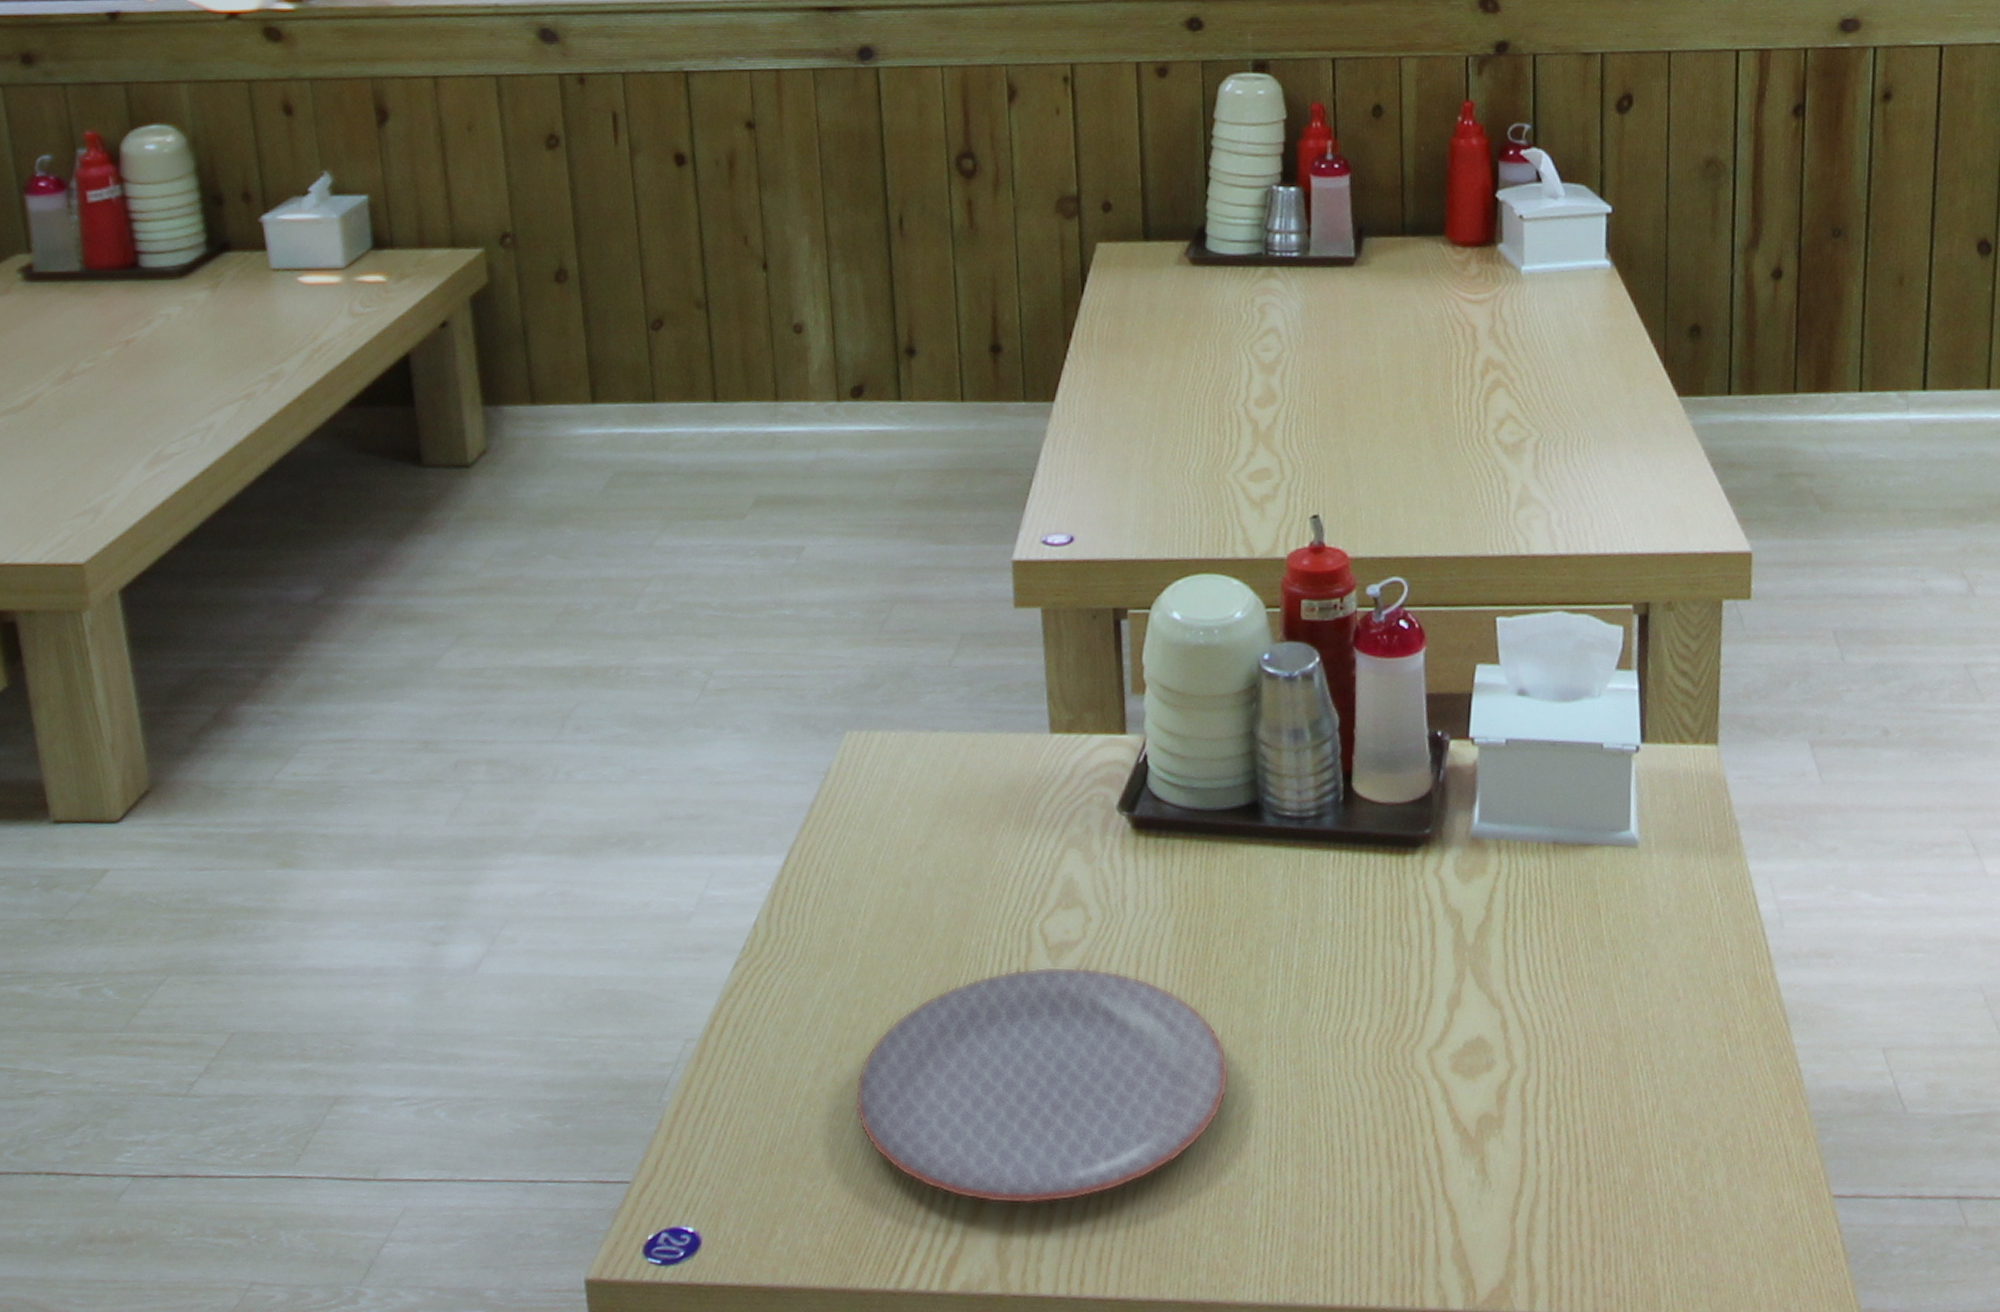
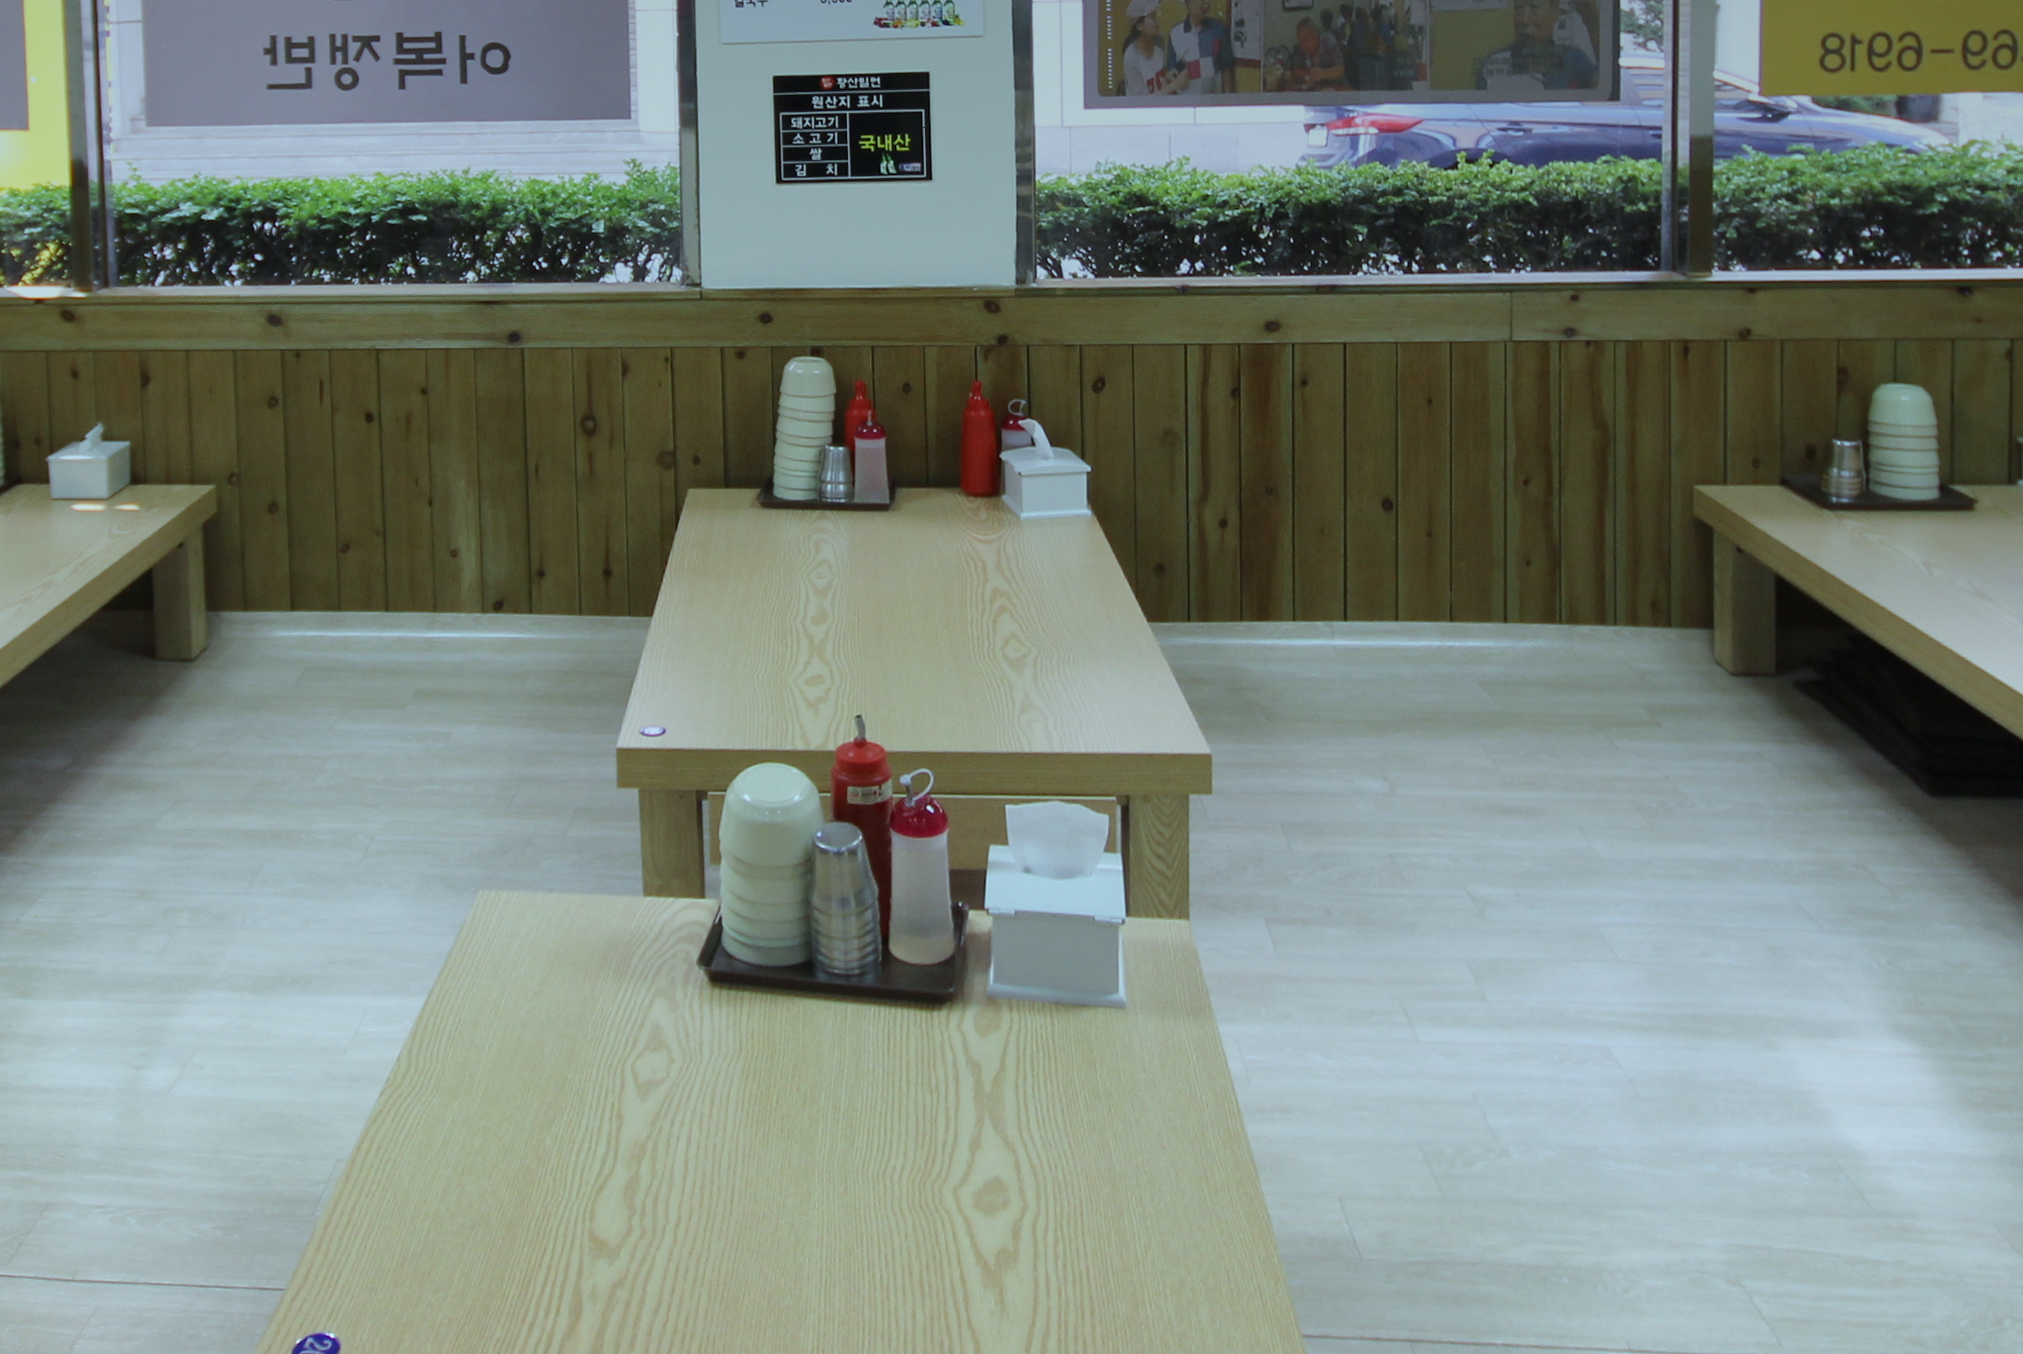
plate: present [855,966,1230,1205] -> none [474,1102,788,1321]

